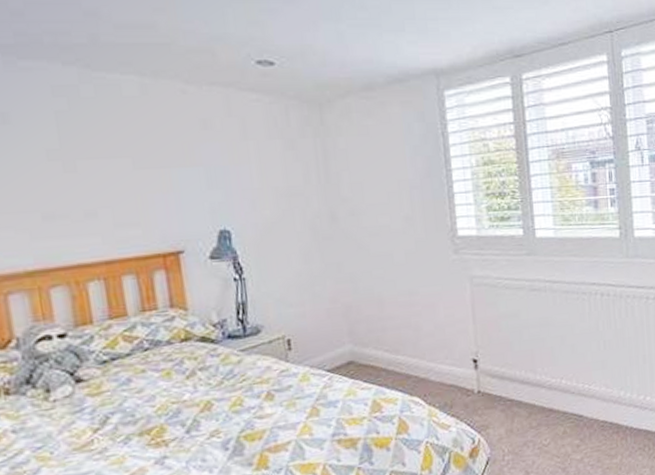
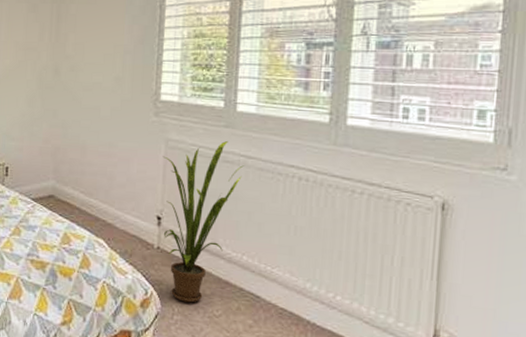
house plant: none [469,268,550,440] -> present [162,140,244,303]

